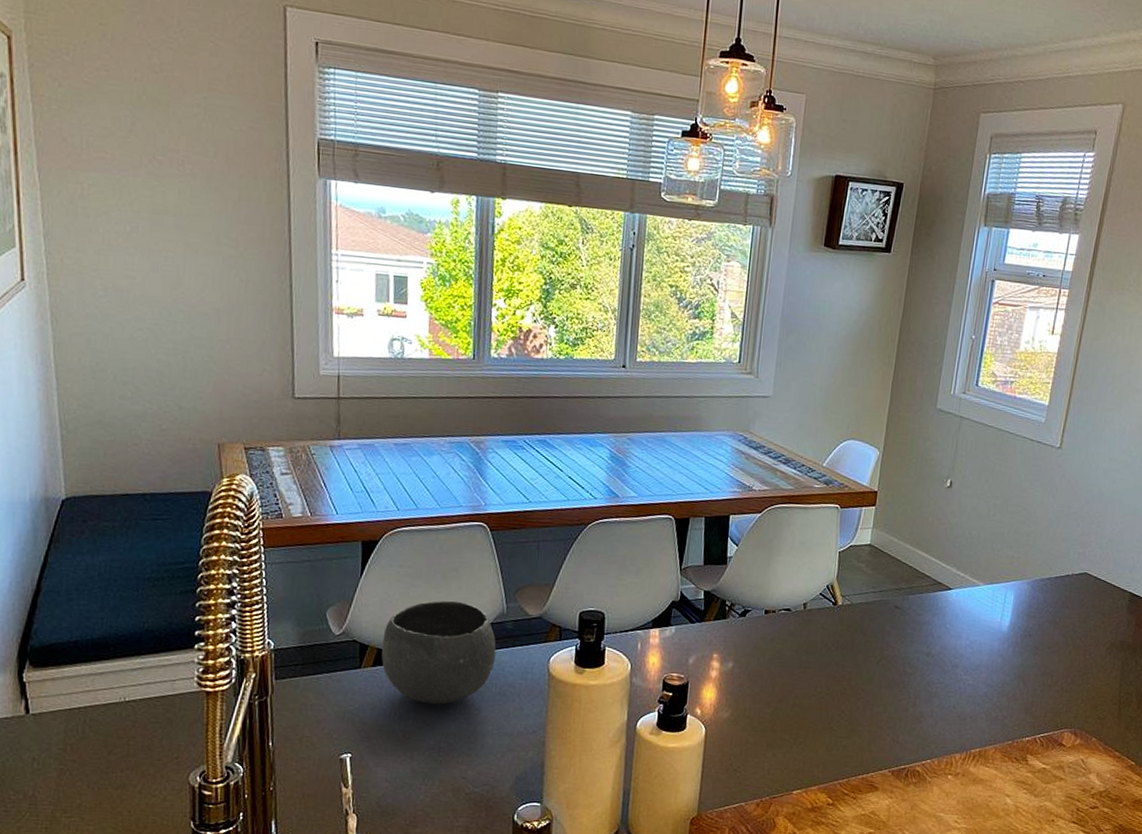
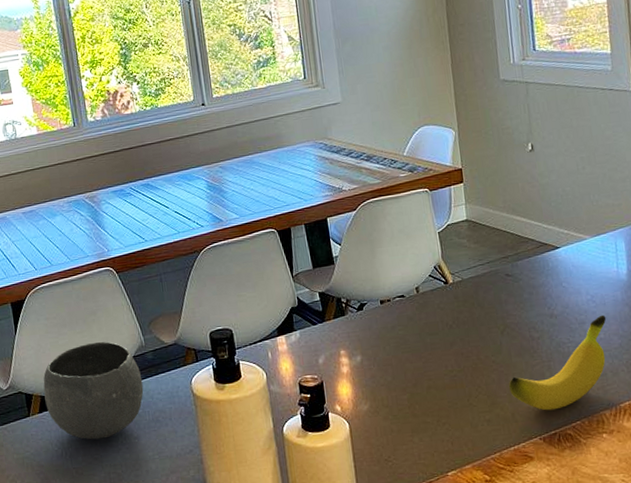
banana: none [871,662,979,746] -> present [508,315,607,411]

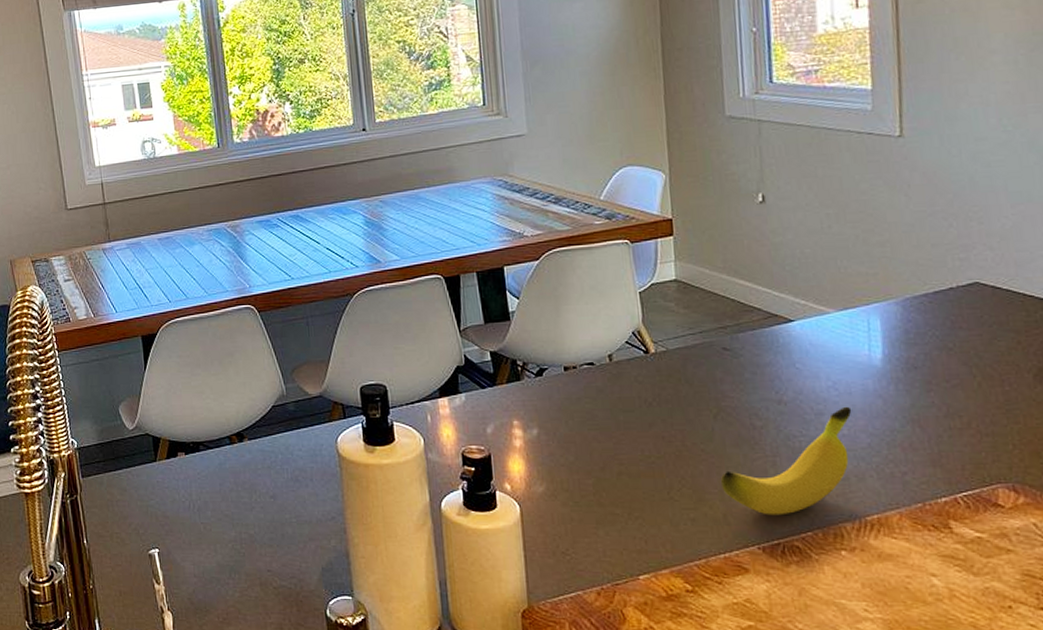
ceramic bowl: present [43,341,144,440] -> none [172,386,283,494]

